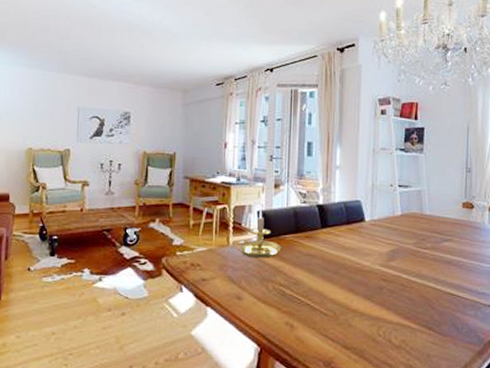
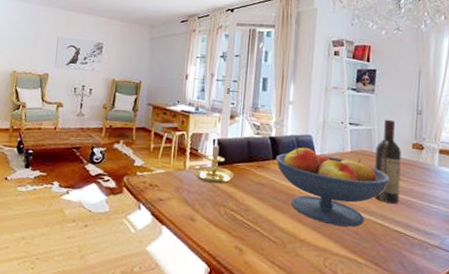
fruit bowl: none [324,213,441,293] -> present [276,147,390,227]
wine bottle: none [426,179,451,266] -> present [374,119,401,204]

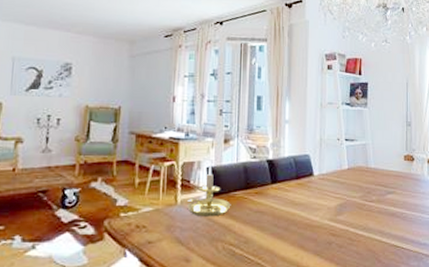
fruit bowl: present [276,147,390,227] -> none [274,168,385,247]
wine bottle: present [374,119,401,204] -> none [371,133,395,218]

